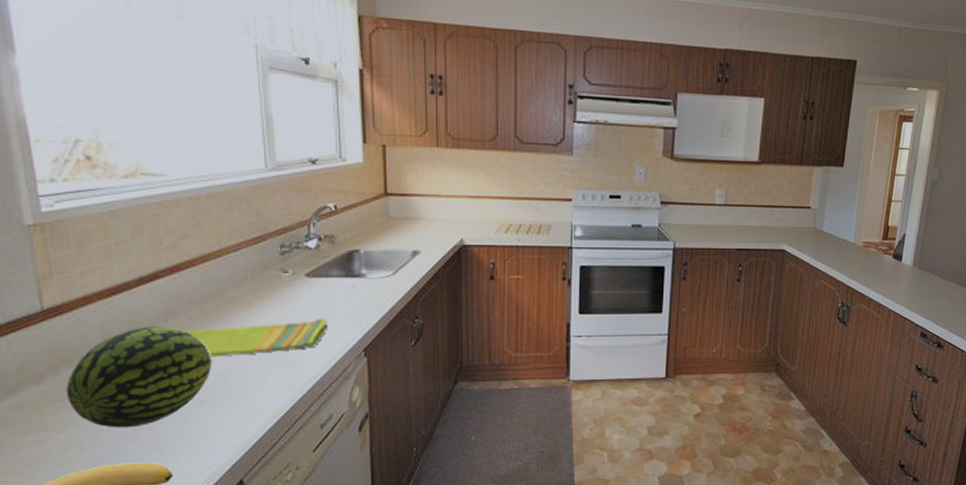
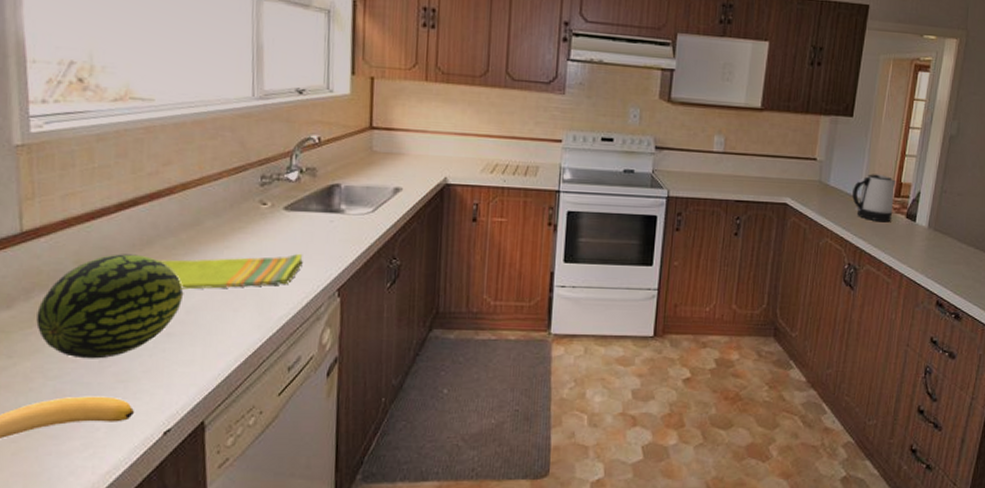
kettle: none [844,219,884,263] -> present [852,174,896,223]

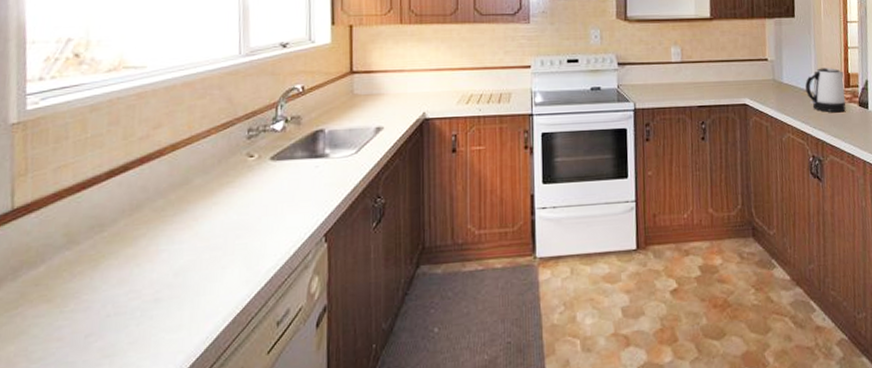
fruit: present [36,254,183,359] -> none [22,220,171,336]
dish towel: present [158,253,303,290] -> none [147,202,290,252]

